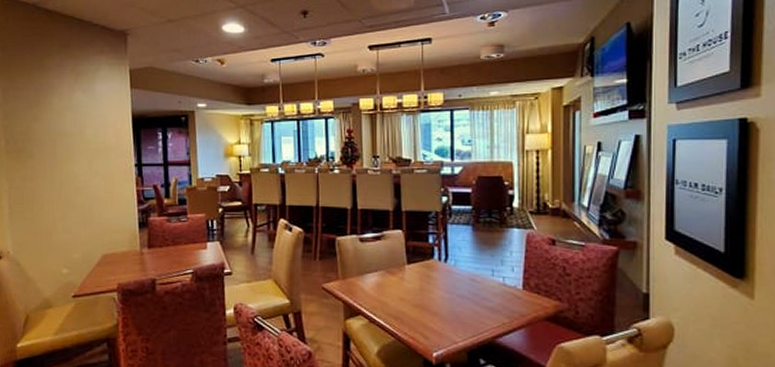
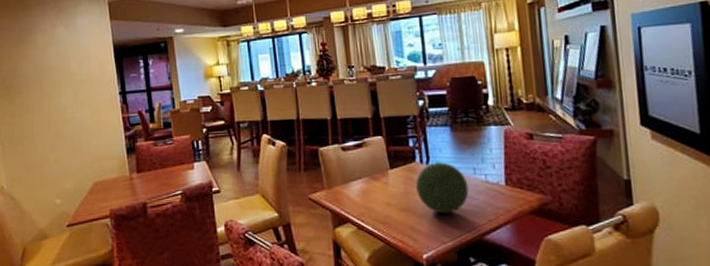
decorative orb: none [432,261,485,314] -> present [416,162,469,214]

